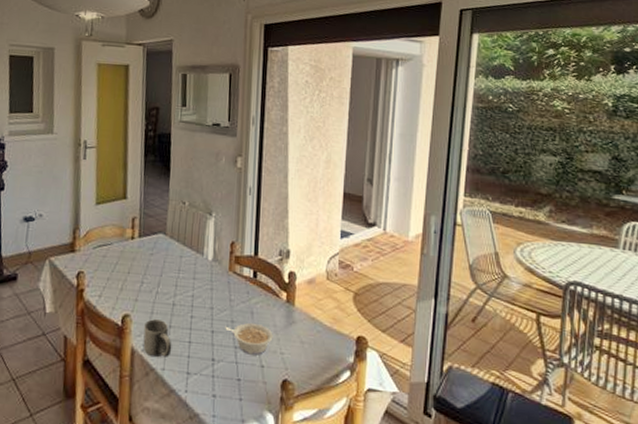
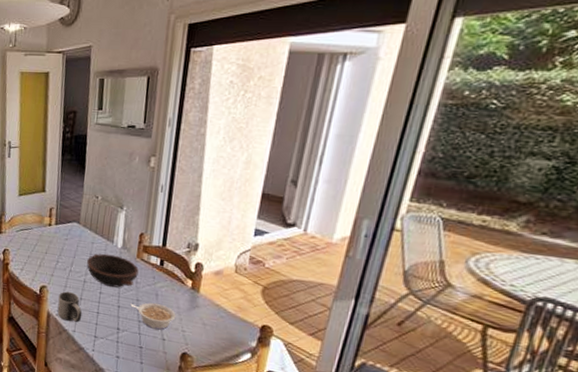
bowl: none [175,268,232,308] -> present [87,253,139,288]

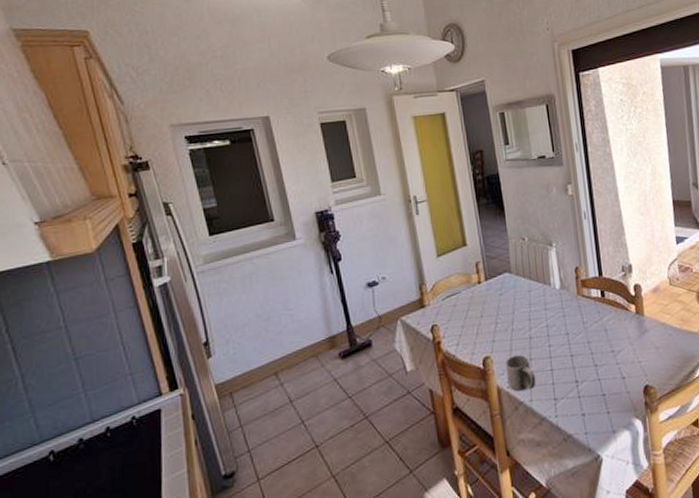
bowl: present [87,253,139,288] -> none [528,298,583,336]
legume: present [130,302,176,330] -> none [583,339,629,370]

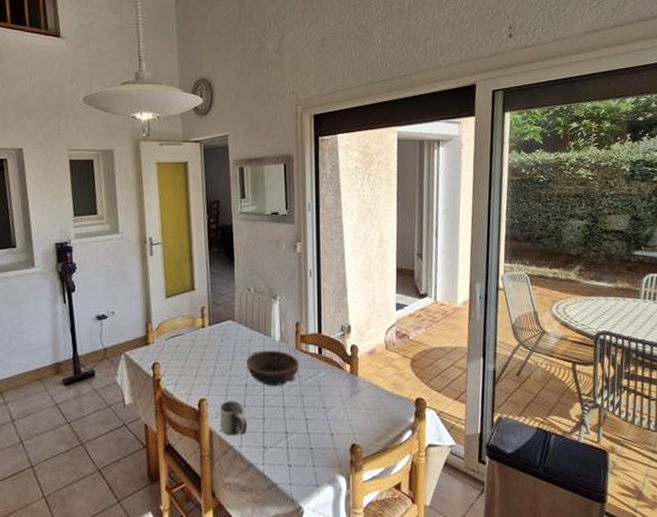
bowl: none [528,298,583,336] -> present [247,350,299,386]

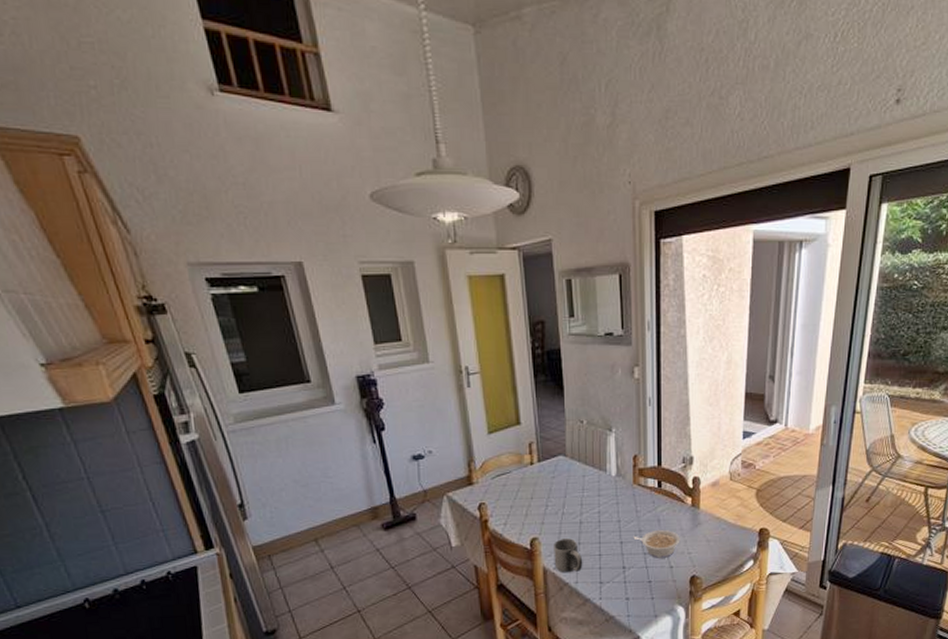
bowl: present [247,350,299,386] -> none [580,485,637,522]
legume: none [295,395,340,424] -> present [633,529,680,558]

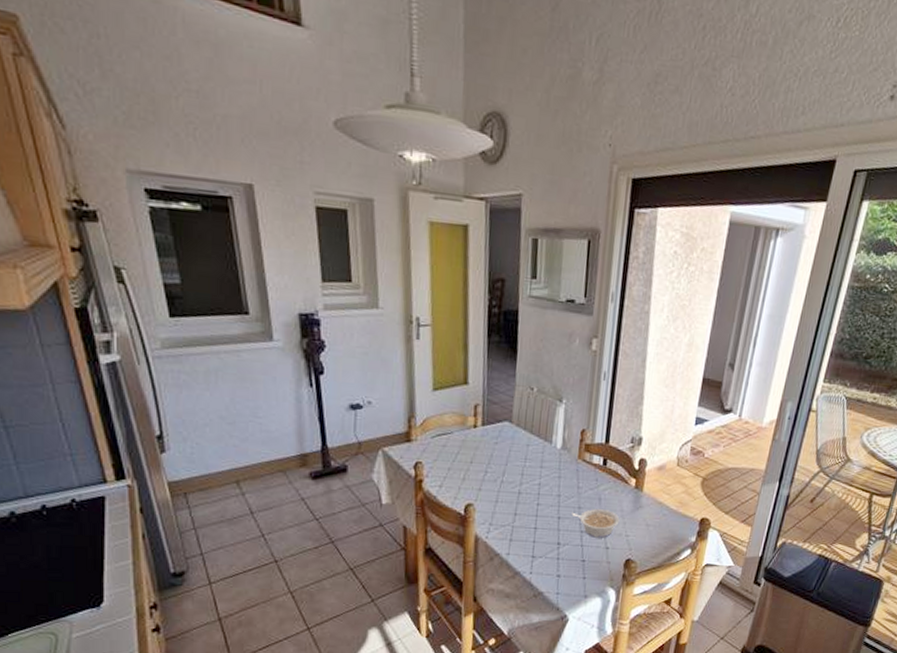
mug: present [554,538,583,573] -> none [487,507,518,544]

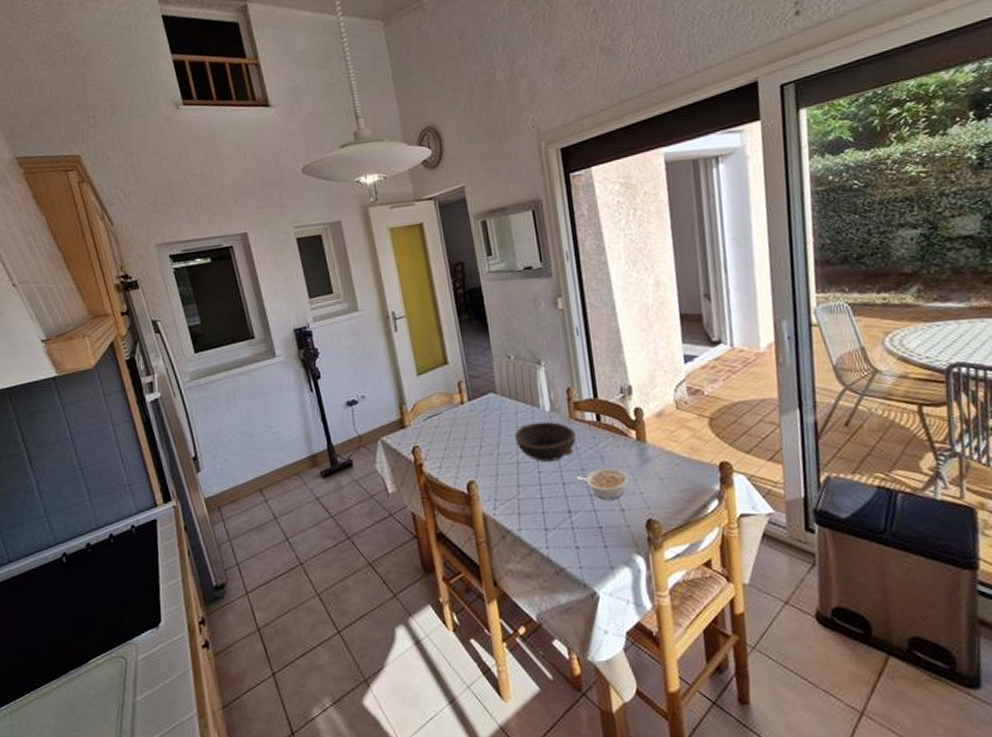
bowl: none [521,457,581,496] -> present [515,421,576,462]

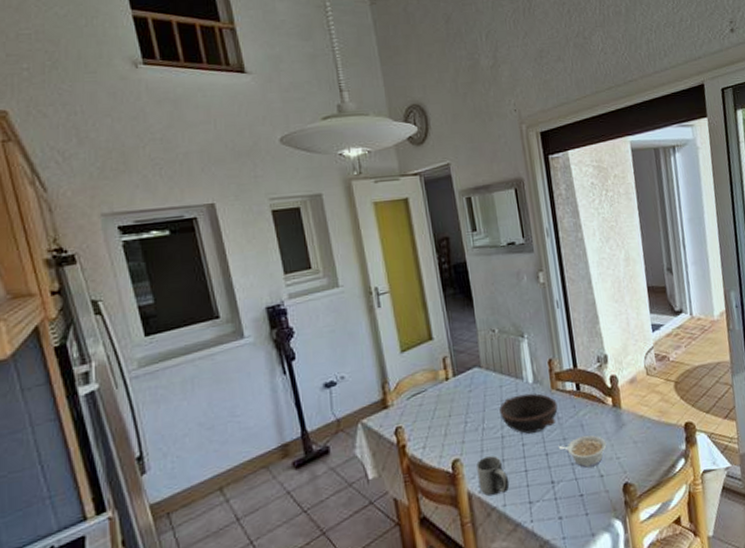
mug: none [491,480,525,520] -> present [476,455,510,497]

